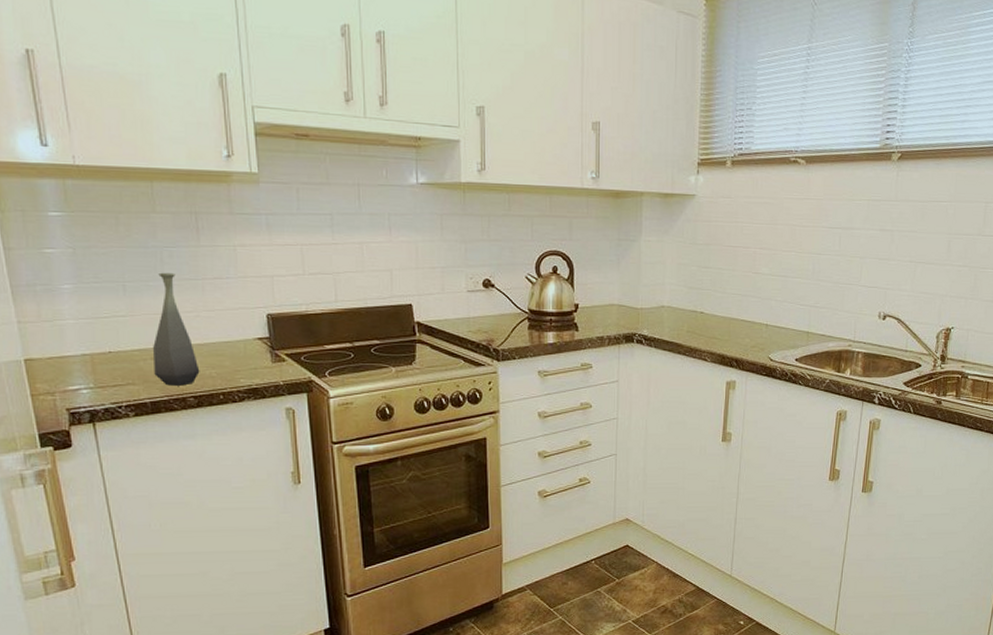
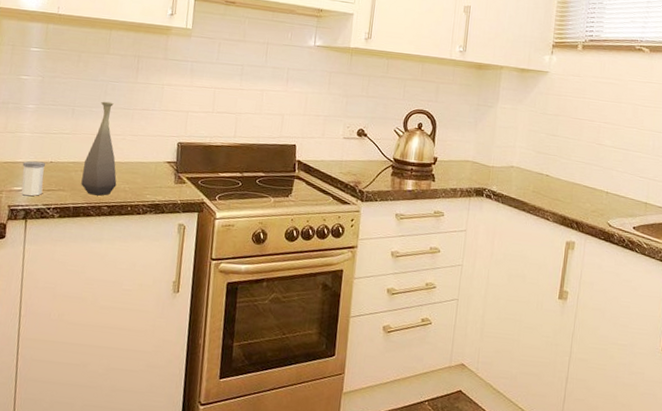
salt shaker: none [72,353,107,395] -> present [21,160,46,197]

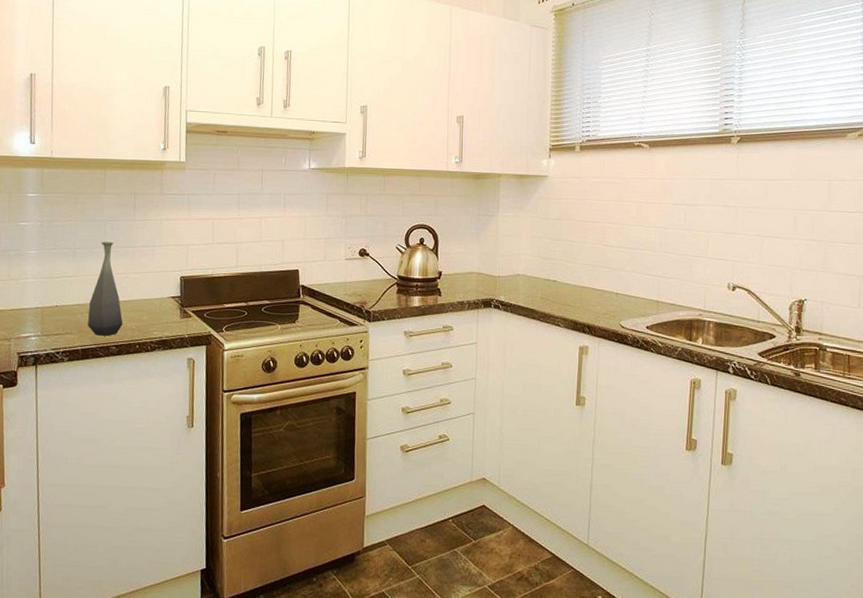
salt shaker: present [21,160,46,197] -> none [28,306,52,342]

